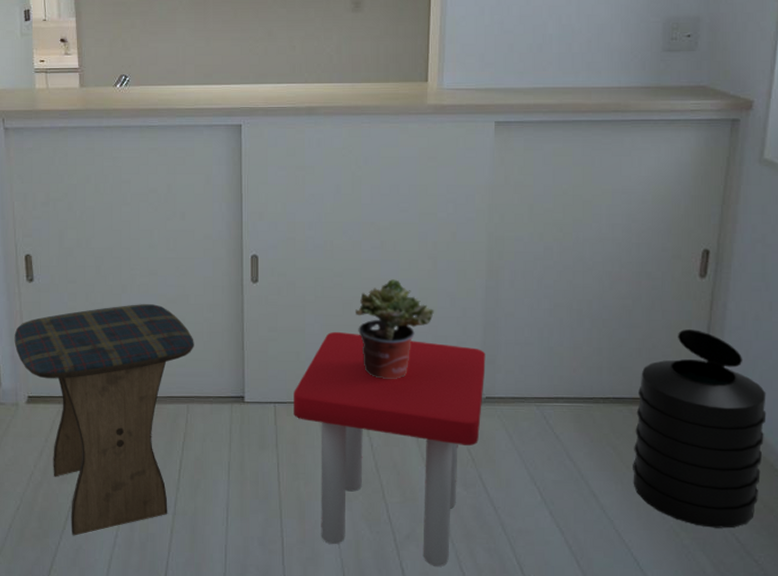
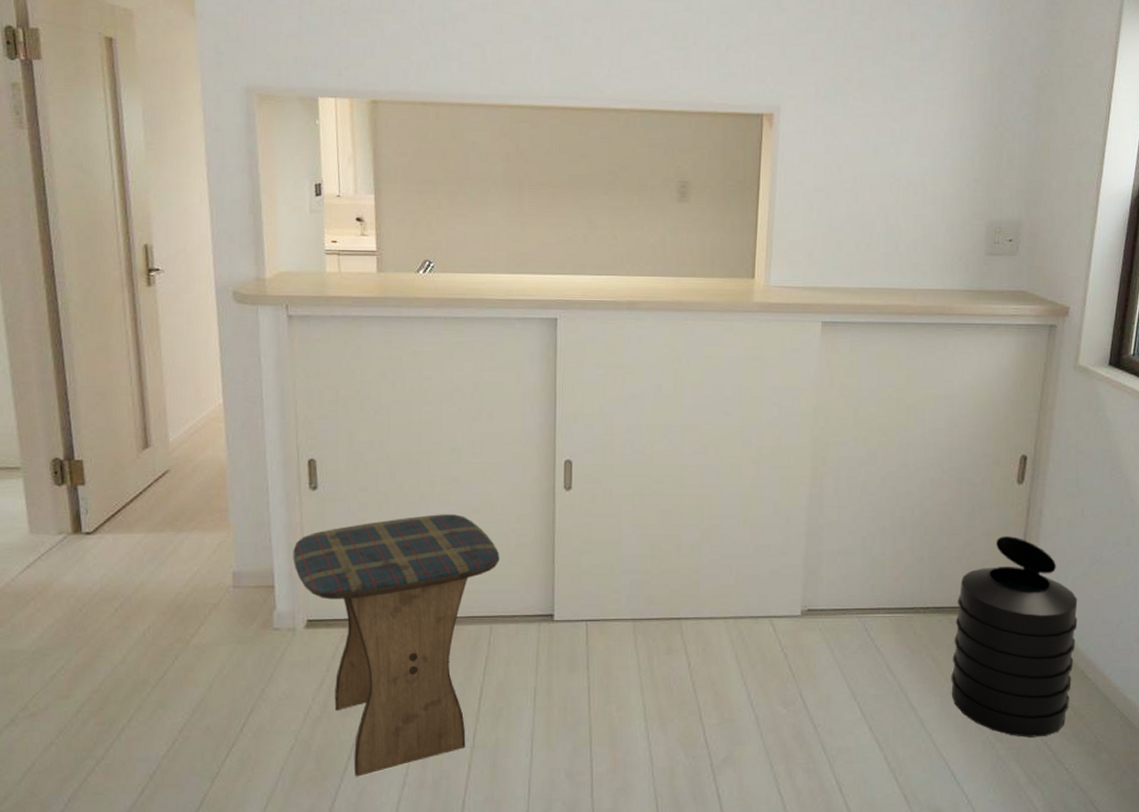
stool: present [294,331,486,567] -> none [607,542,808,791]
potted plant: present [354,279,434,380] -> none [674,486,756,593]

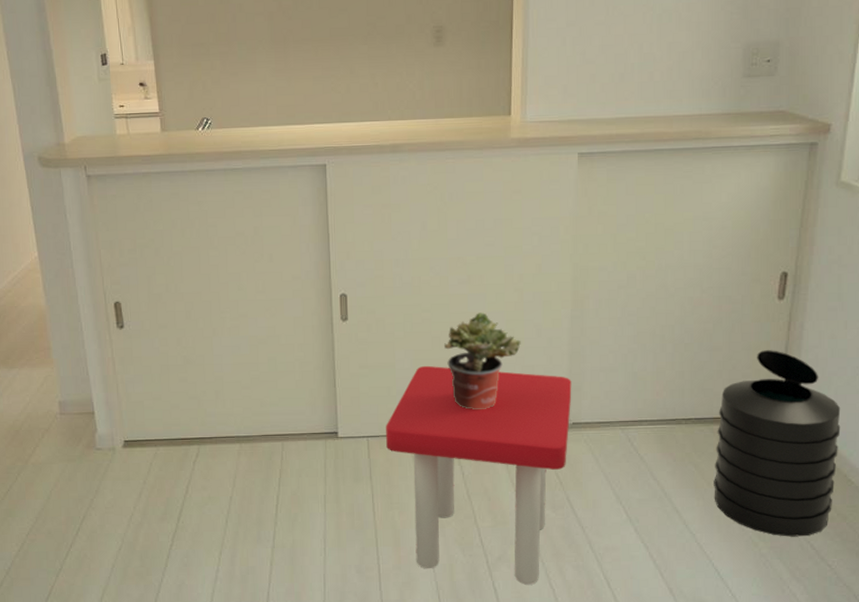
stool: present [293,514,500,777] -> none [107,346,287,572]
stool: none [607,542,808,791] -> present [386,365,572,585]
potted plant: none [674,486,756,593] -> present [443,312,521,410]

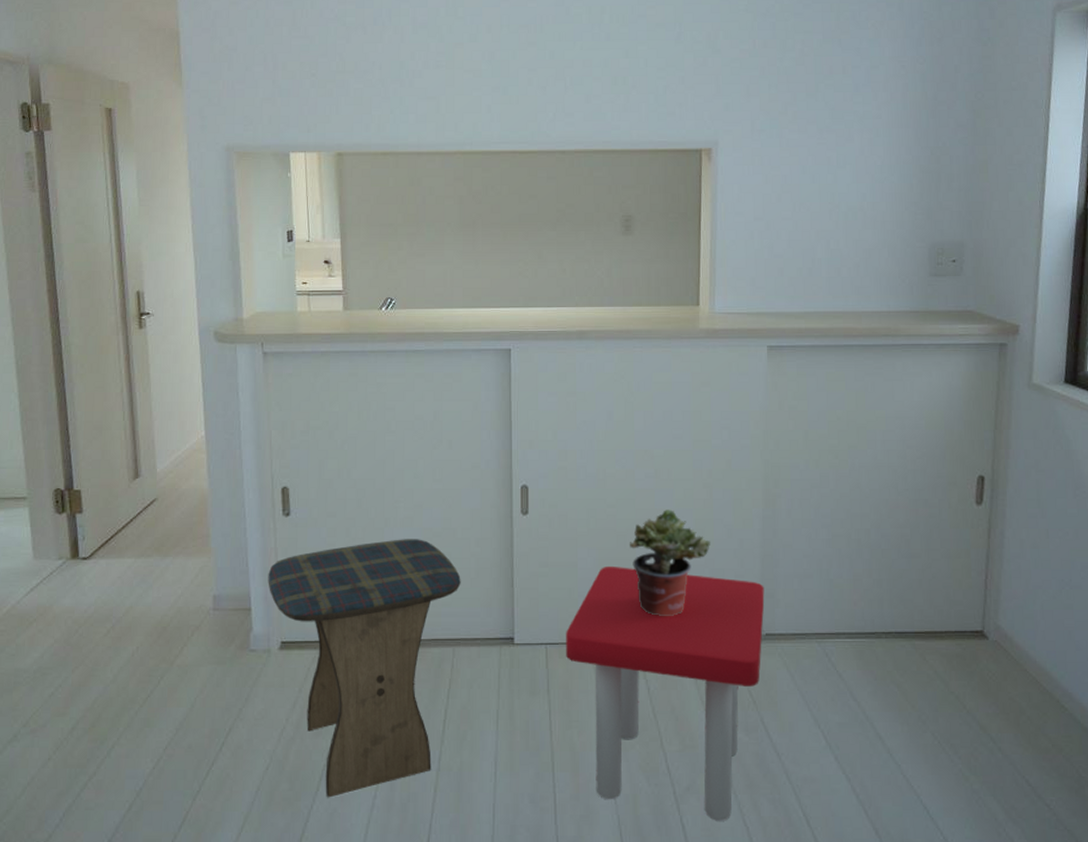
stool: none [107,346,287,572] -> present [268,539,461,798]
trash can: present [714,350,841,537] -> none [918,559,1050,771]

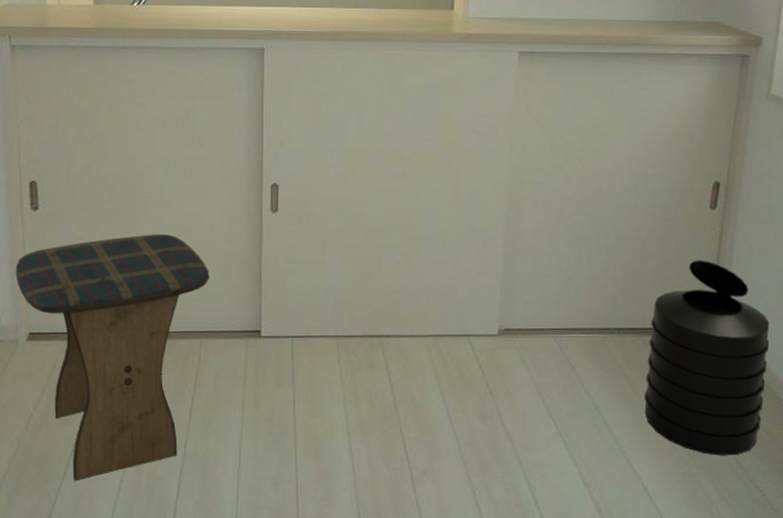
stool: present [566,565,765,821] -> none [311,262,505,502]
potted plant: present [629,510,710,617] -> none [376,209,455,312]
trash can: none [918,559,1050,771] -> present [644,260,770,456]

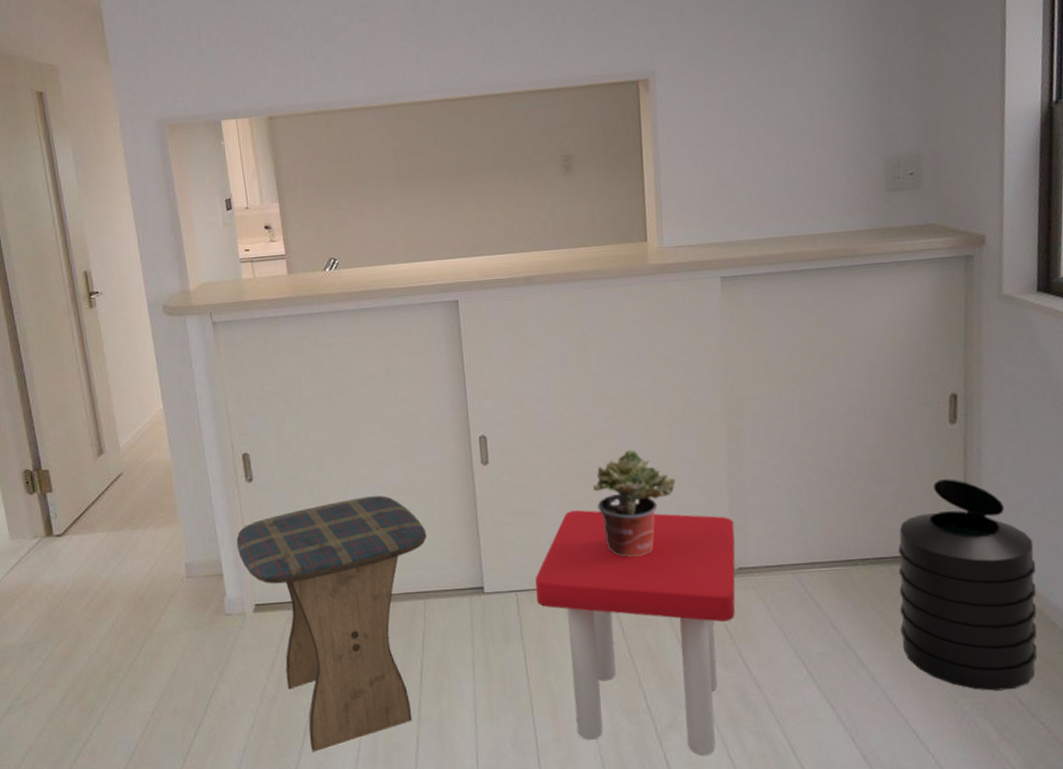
stool: none [311,262,505,502] -> present [535,509,736,756]
potted plant: none [376,209,455,312] -> present [592,450,676,558]

